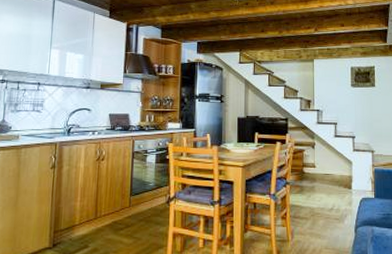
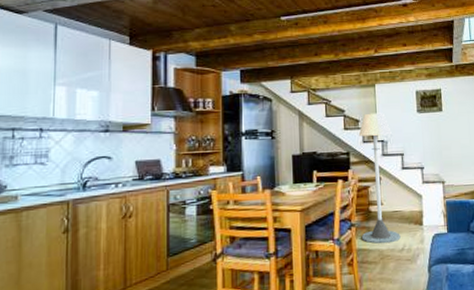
floor lamp: none [295,85,331,203] -> present [358,112,401,245]

